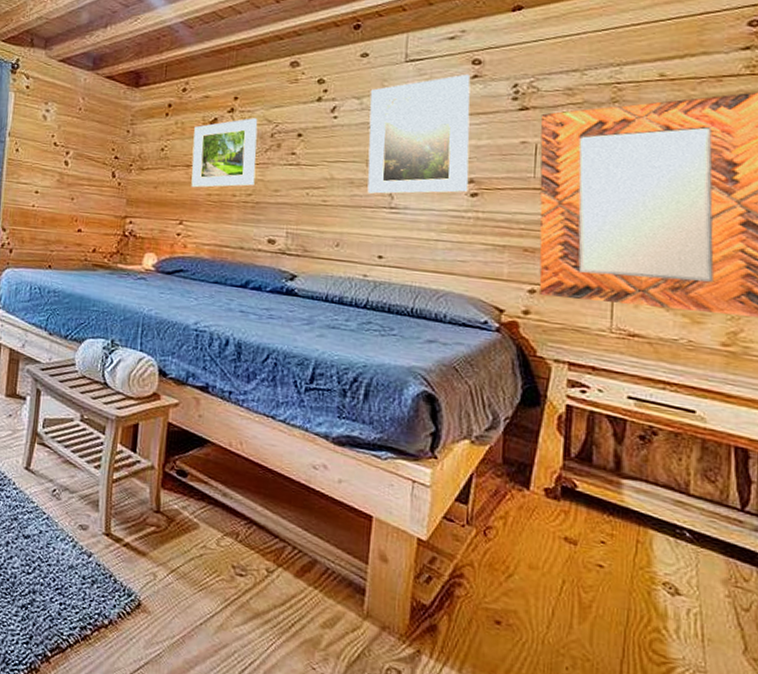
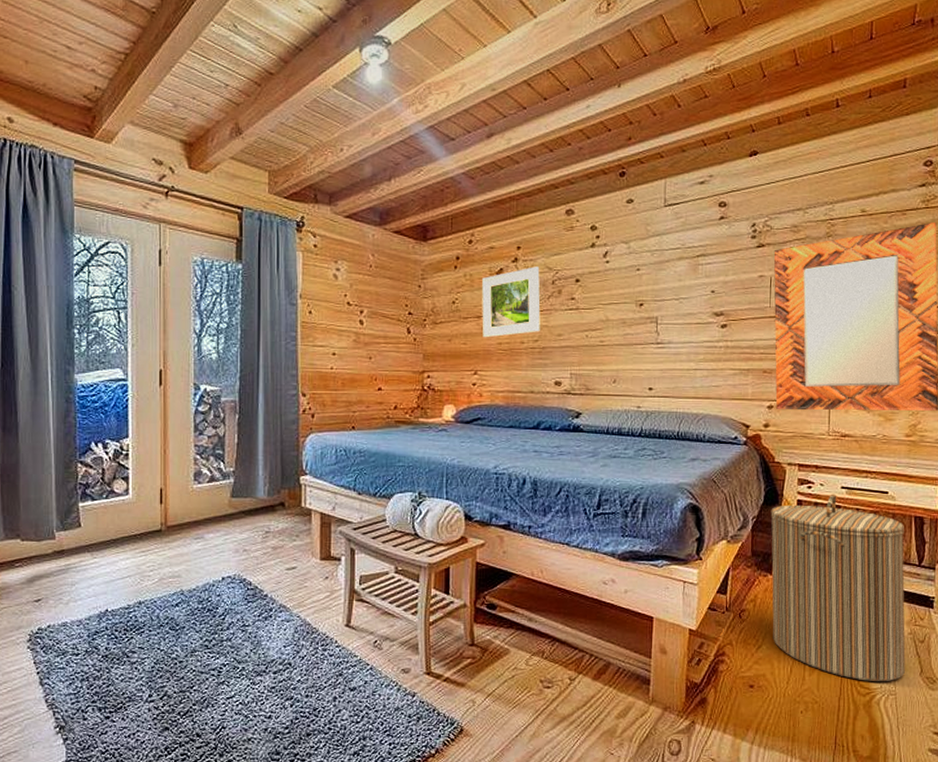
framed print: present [367,74,471,195] -> none [636,216,719,332]
laundry hamper: none [528,403,721,654] -> present [770,493,906,682]

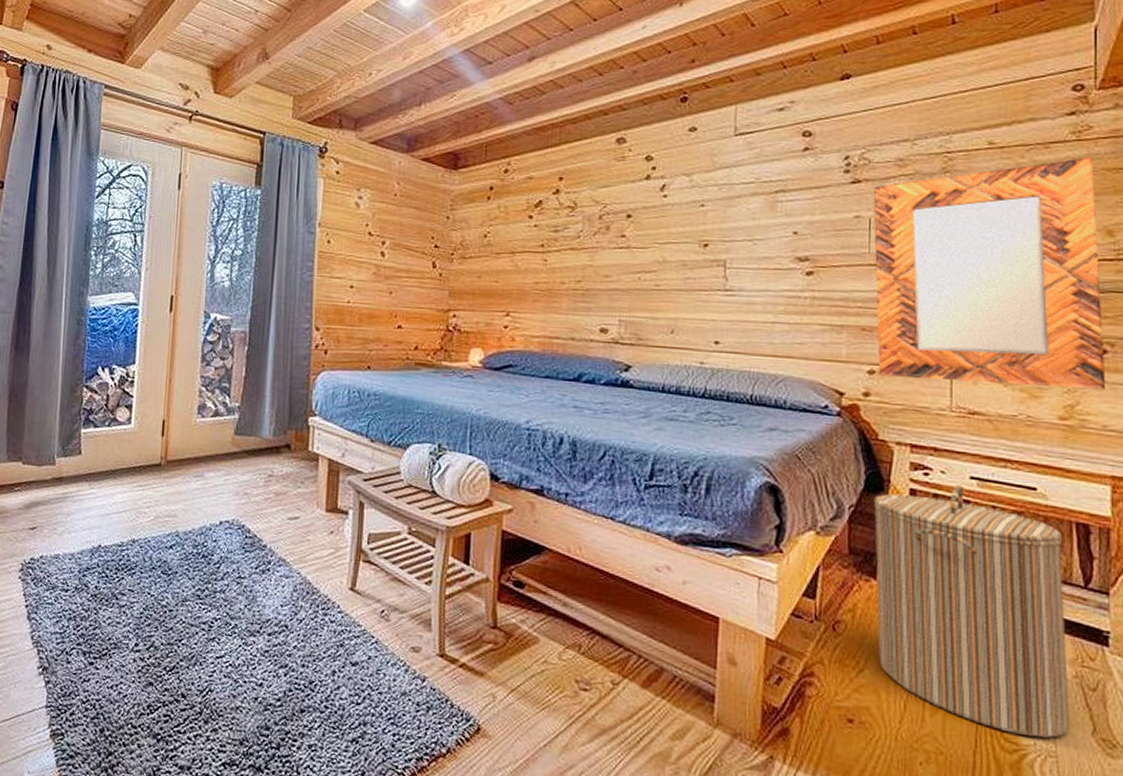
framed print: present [482,266,541,338] -> none [516,199,585,276]

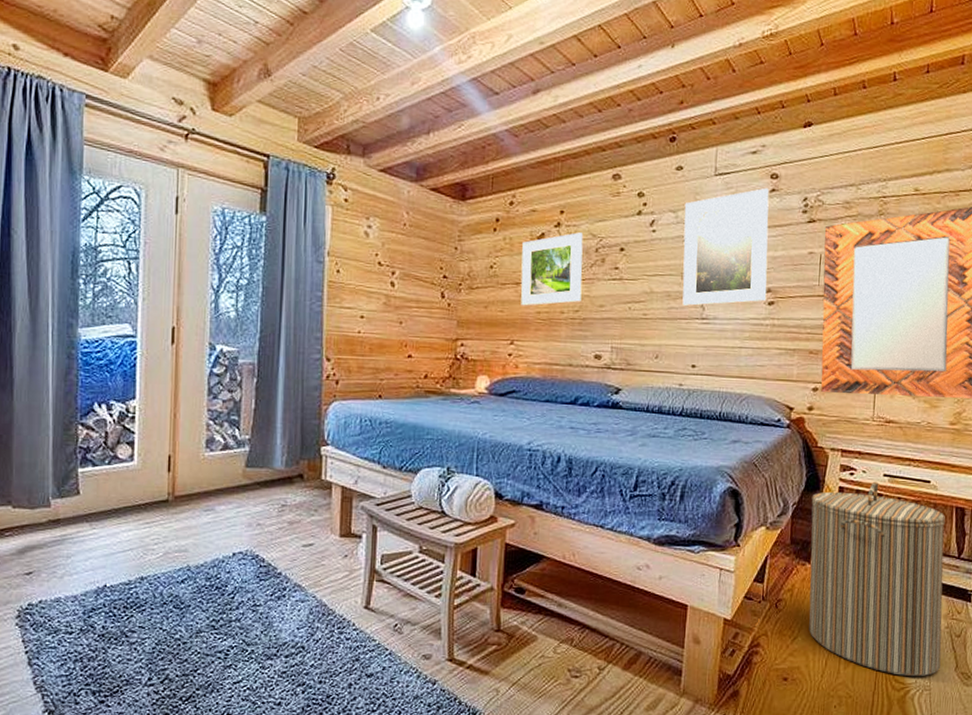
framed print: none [516,199,585,276] -> present [520,232,584,306]
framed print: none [700,146,804,277] -> present [682,187,769,307]

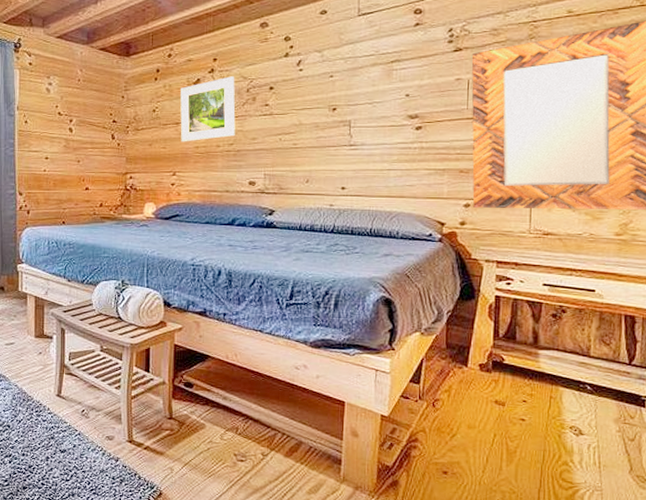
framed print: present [682,187,769,307] -> none [329,22,414,135]
laundry hamper: present [809,481,945,677] -> none [466,290,613,478]

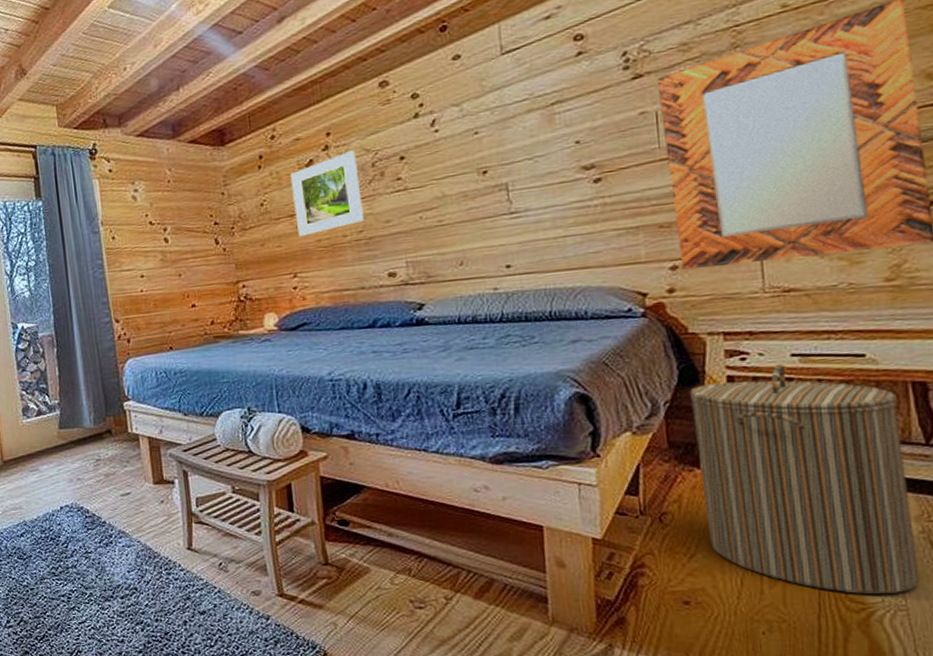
laundry hamper: none [466,290,613,478] -> present [689,363,919,595]

